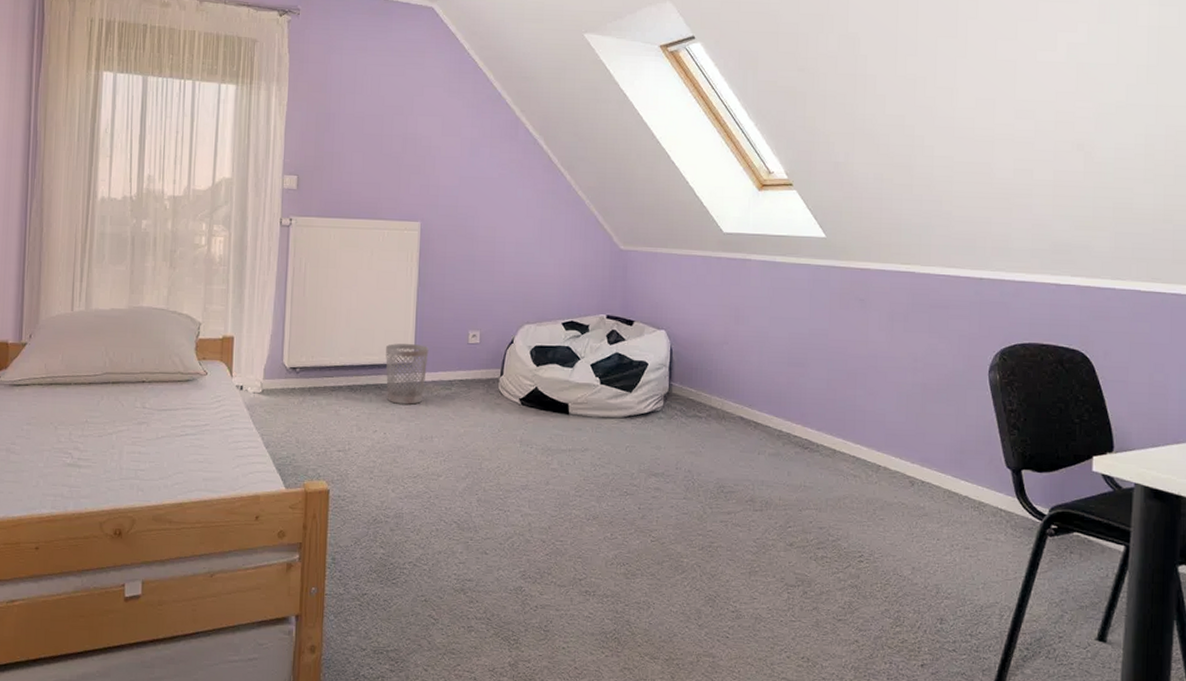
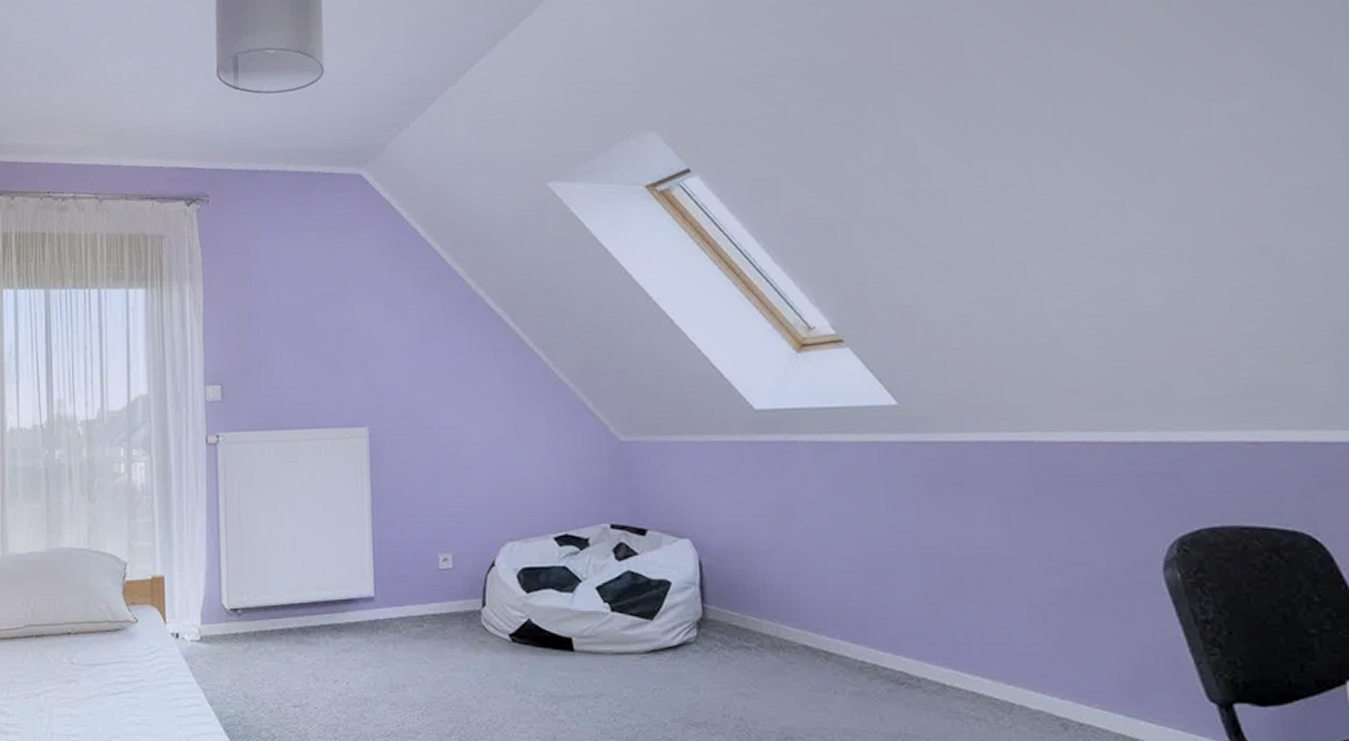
wastebasket: present [385,343,429,405] -> none [340,574,392,647]

